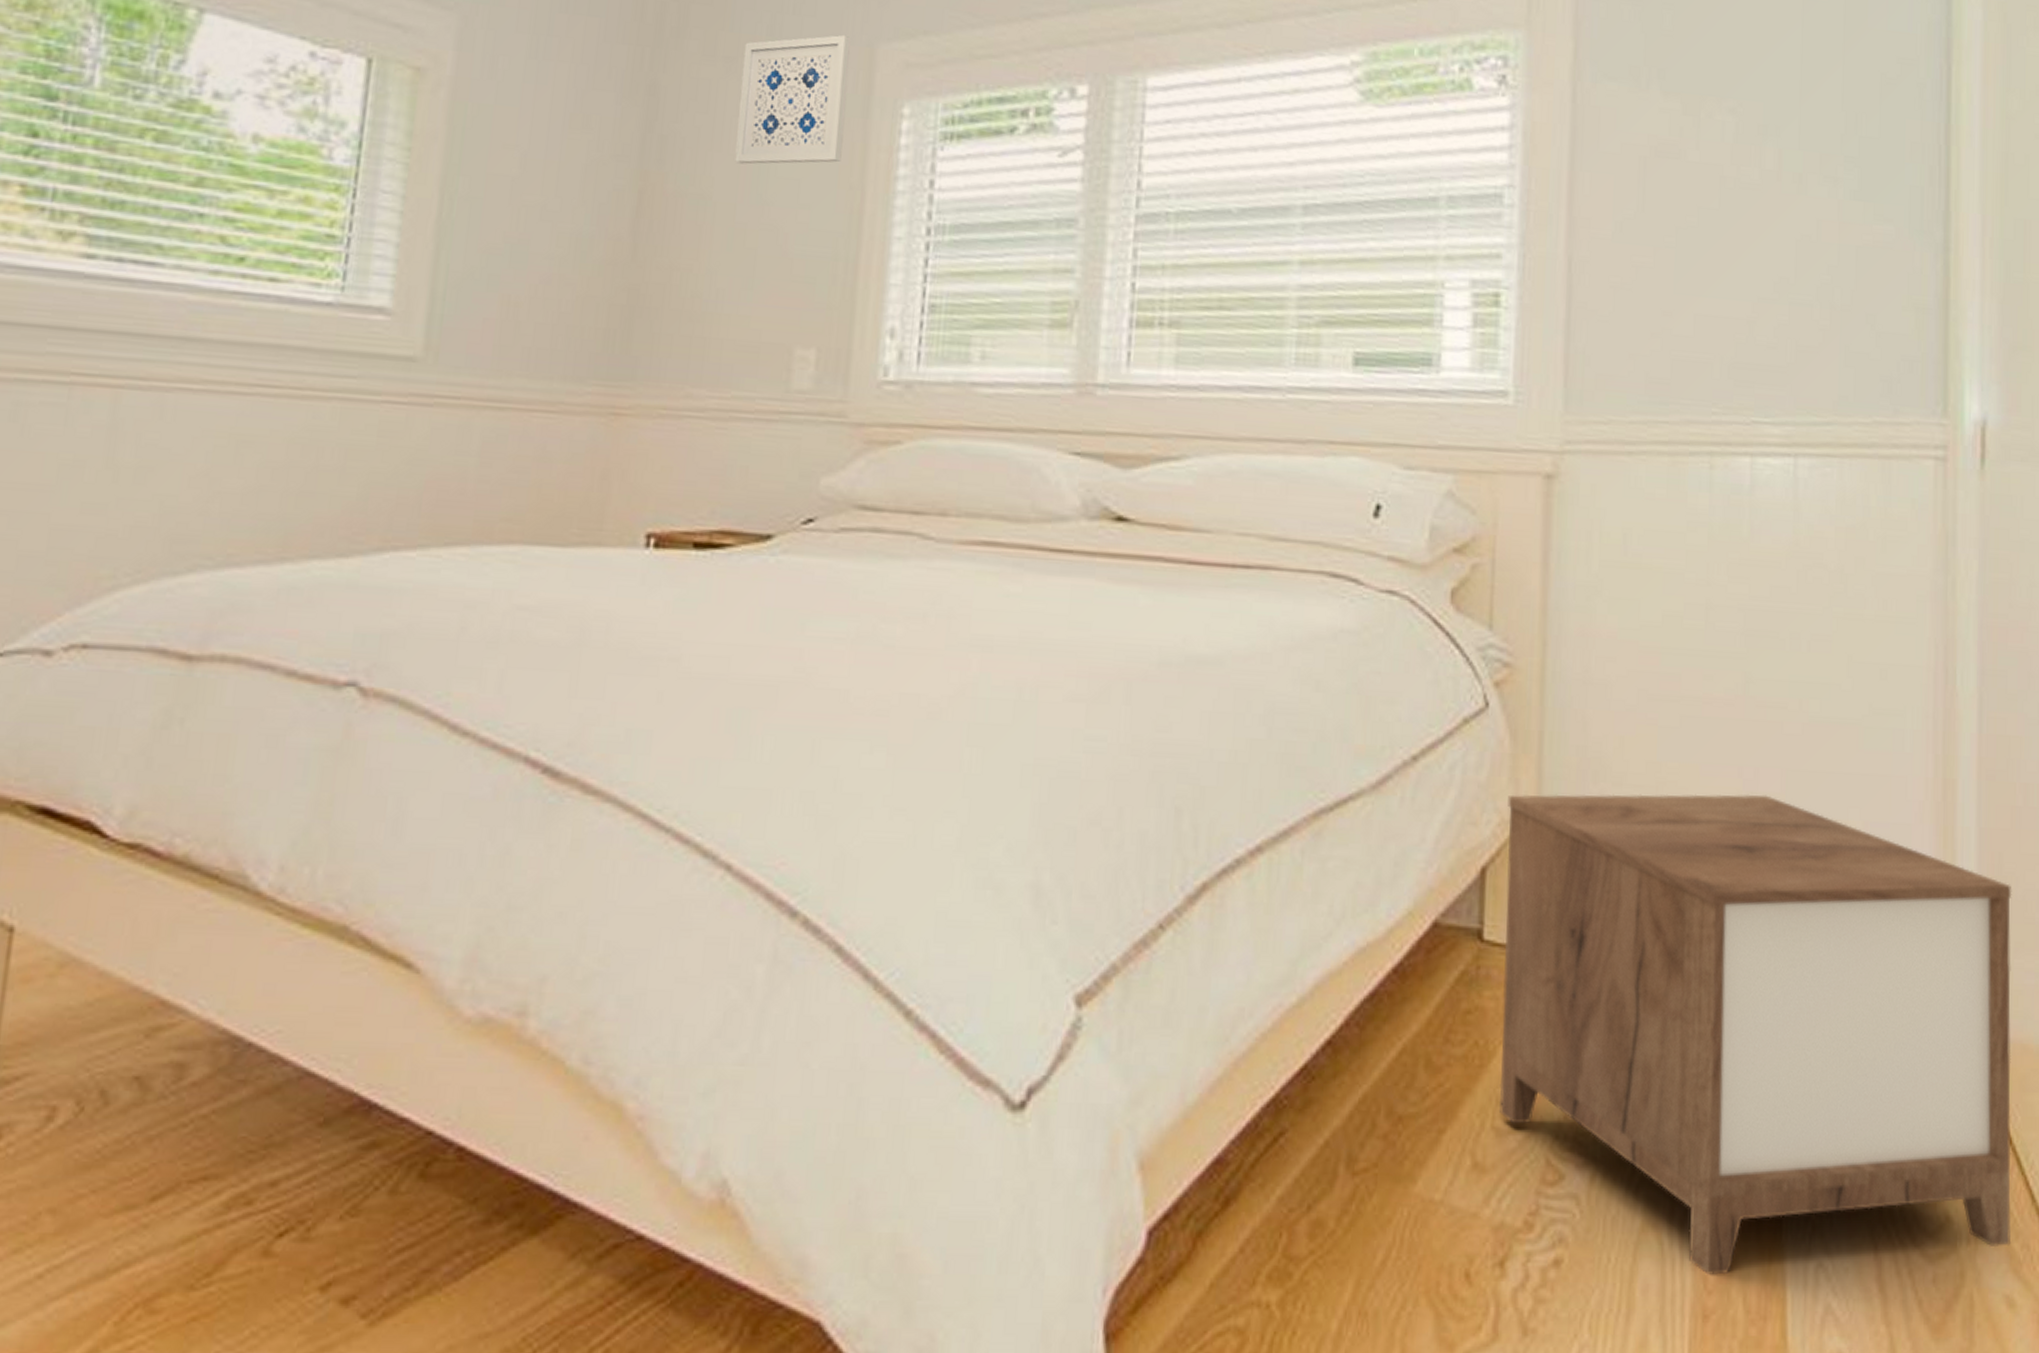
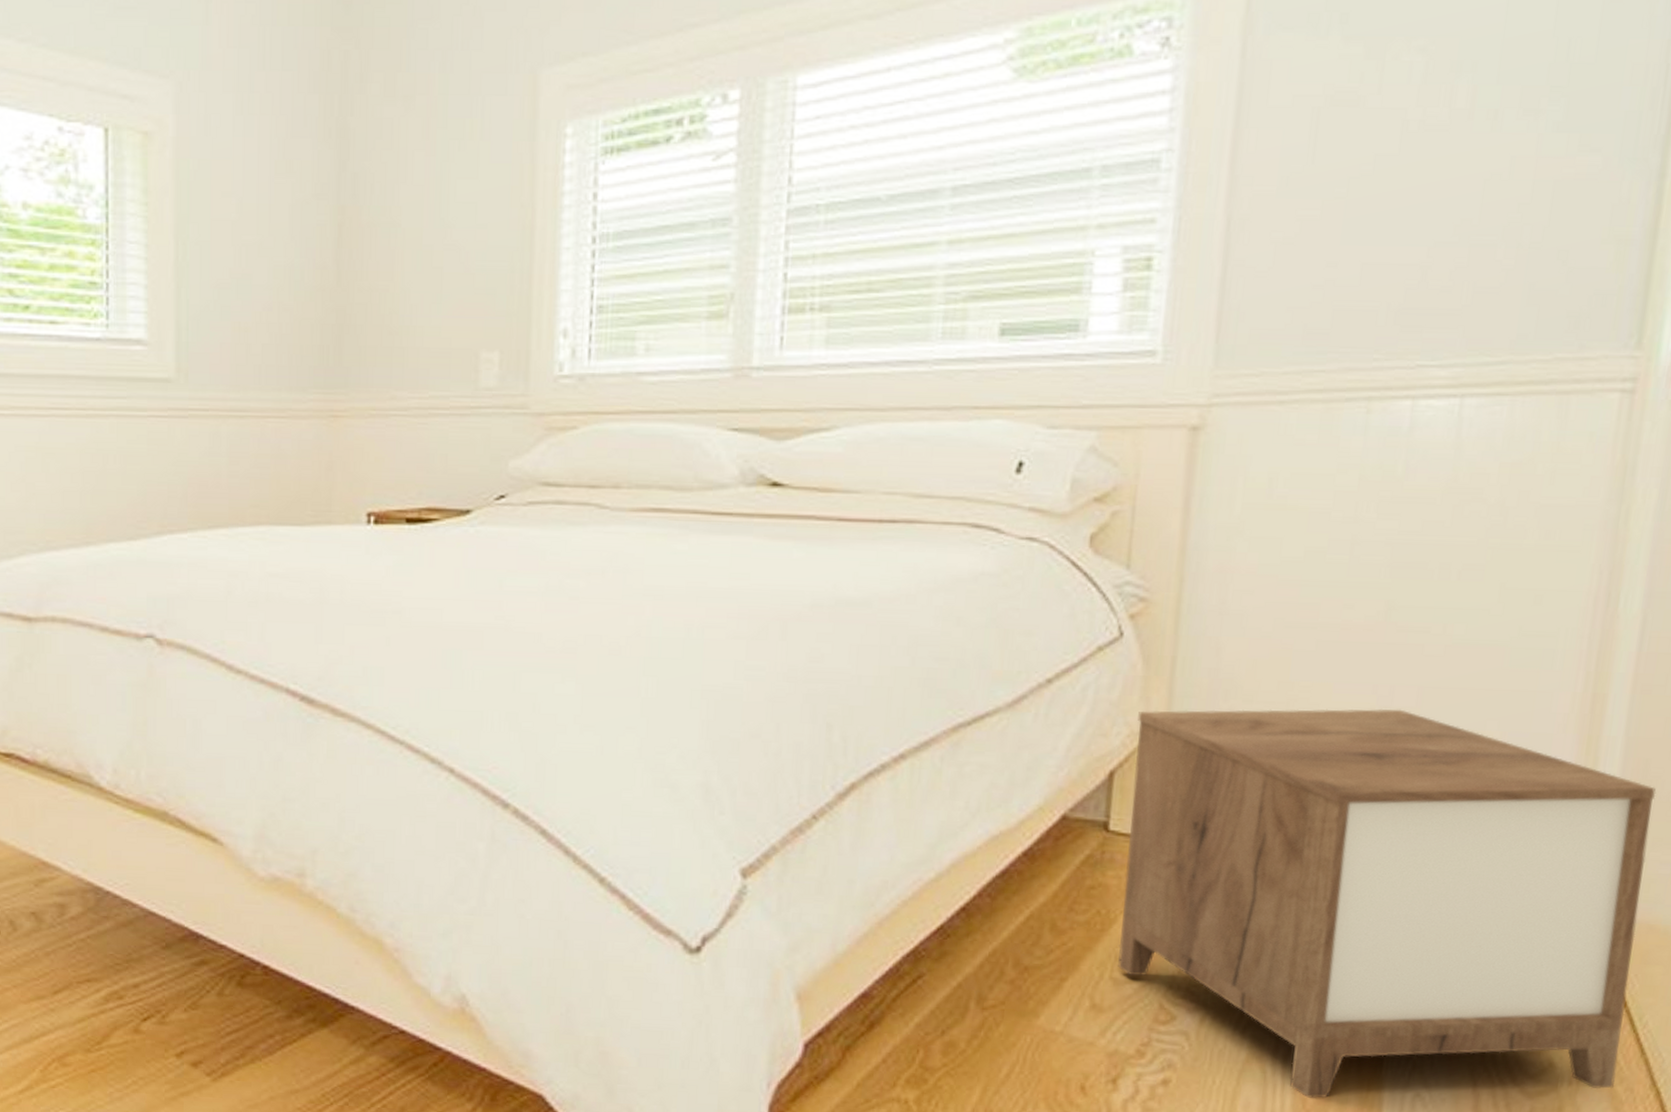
wall art: present [735,34,851,165] -> none [419,64,516,193]

